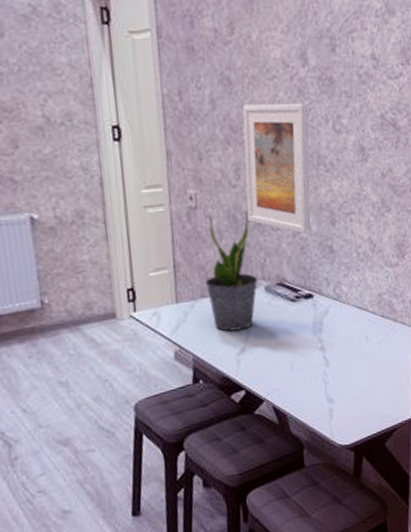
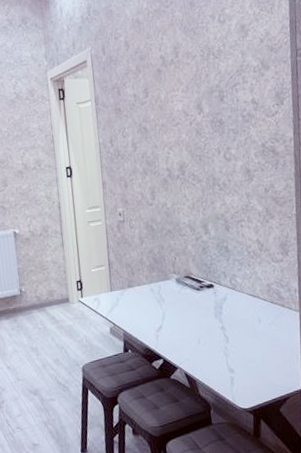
potted plant: present [205,210,259,332] -> none [131,222,171,313]
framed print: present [242,103,310,234] -> none [155,141,210,238]

